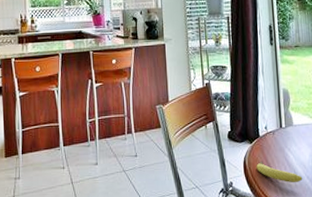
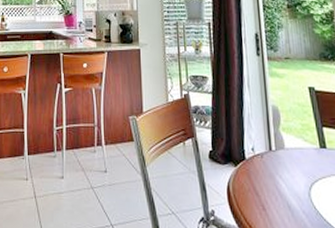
fruit: present [256,162,303,183] -> none [242,189,298,218]

